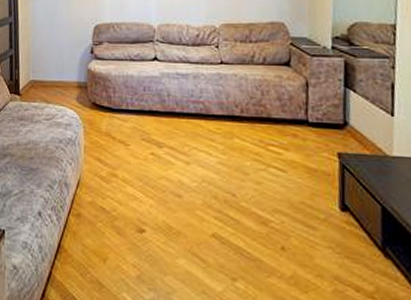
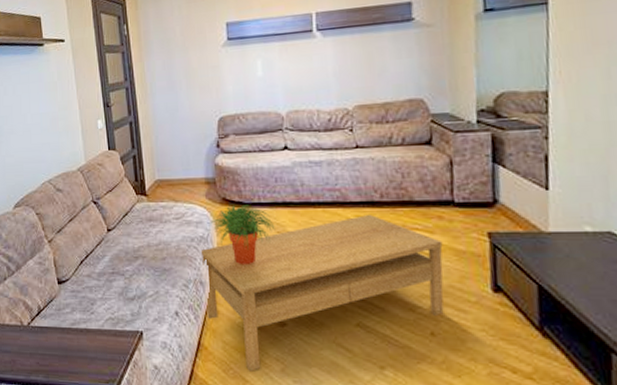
coffee table: none [67,127,296,277] -> present [200,214,444,371]
potted plant: none [79,110,141,170] -> present [210,204,276,266]

